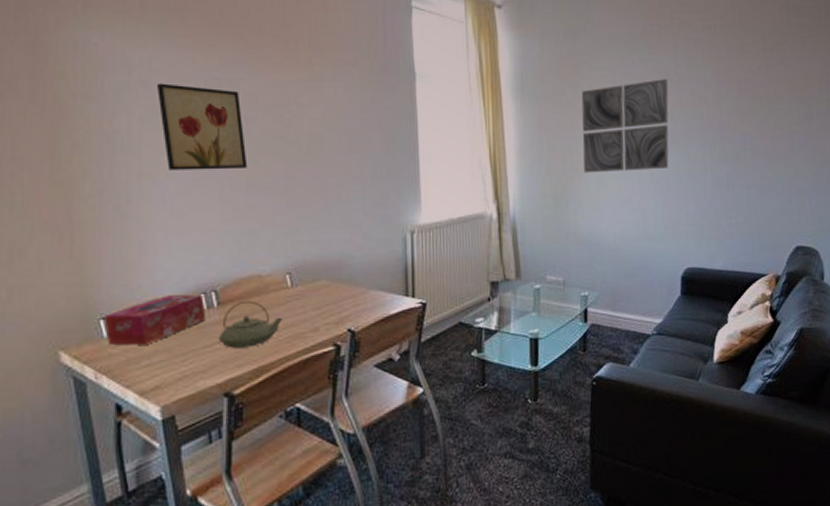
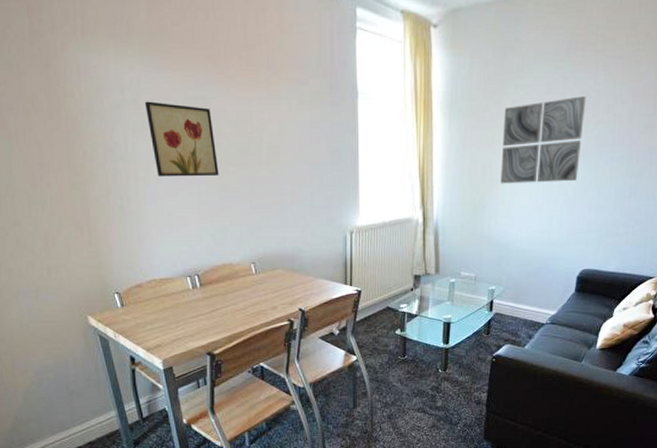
tissue box: present [105,294,206,345] -> none [118,277,192,314]
teapot: present [218,300,282,348] -> none [201,283,249,319]

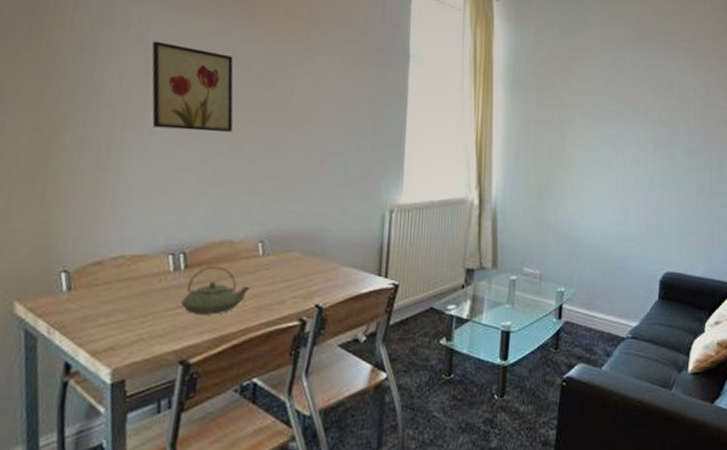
teapot: none [201,283,249,319] -> present [181,265,249,315]
wall art: present [501,96,587,184] -> none [569,82,658,171]

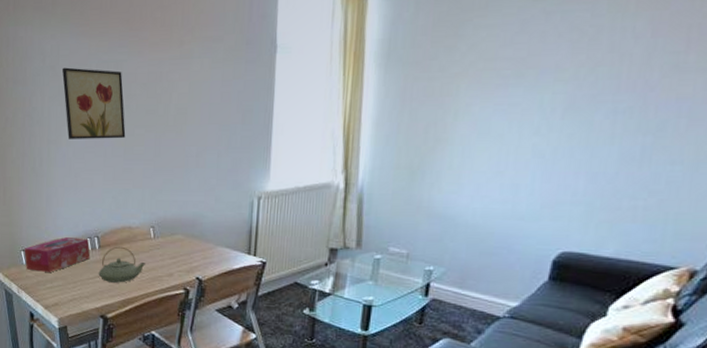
tissue box: none [65,253,172,302] -> present [24,237,91,272]

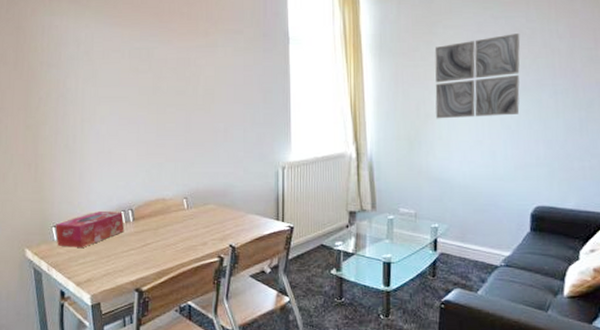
wall art: present [62,67,126,139] -> none [96,53,158,118]
teapot: present [98,246,145,283] -> none [133,218,179,254]
wall art: none [448,33,579,145] -> present [434,33,520,119]

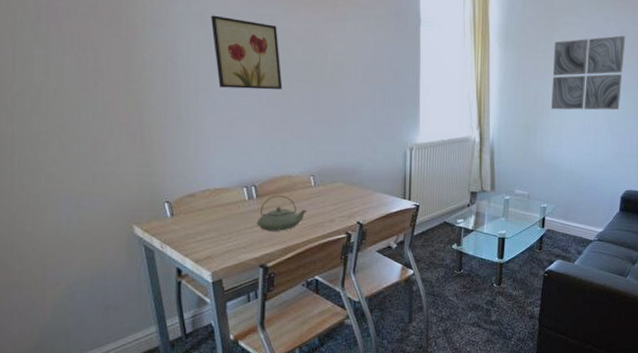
tissue box: present [55,212,125,247] -> none [168,187,247,224]
wall art: none [96,53,158,118] -> present [211,15,283,90]
teapot: none [133,218,179,254] -> present [256,195,306,231]

